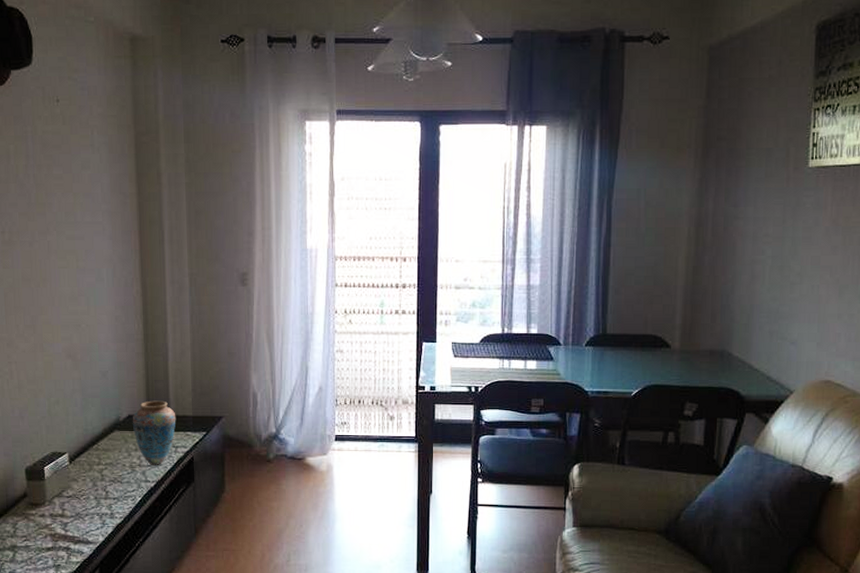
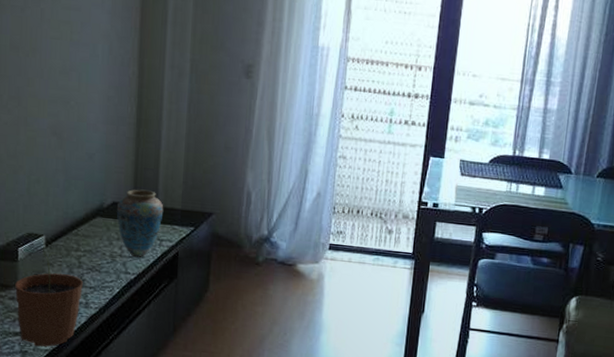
plant pot: none [44,468,107,560] -> present [15,252,83,347]

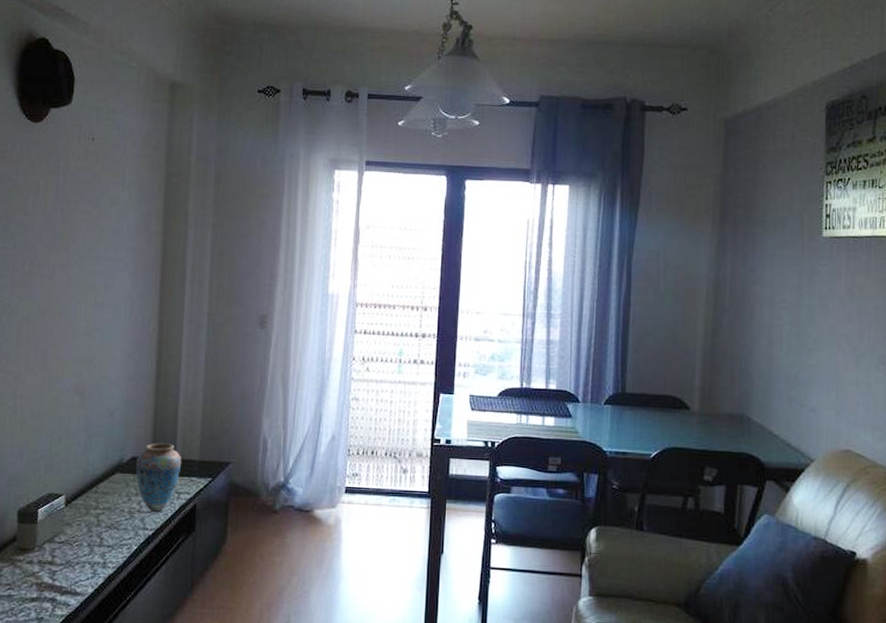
plant pot: present [15,252,83,347] -> none [33,511,101,612]

